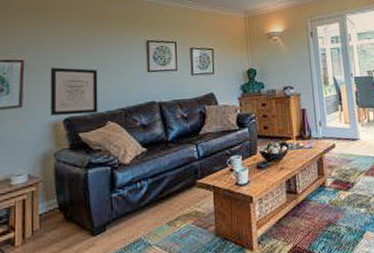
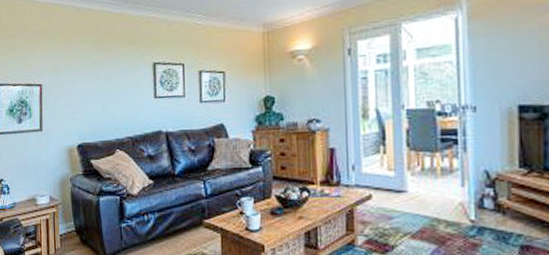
wall art: present [50,67,98,116] -> none [64,91,108,142]

